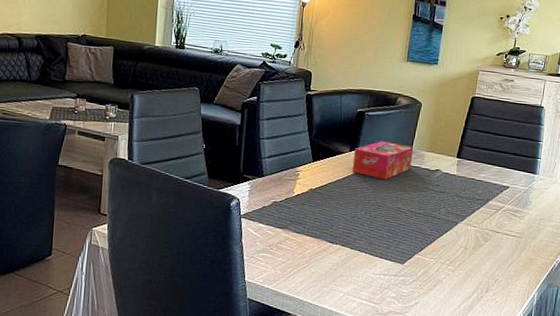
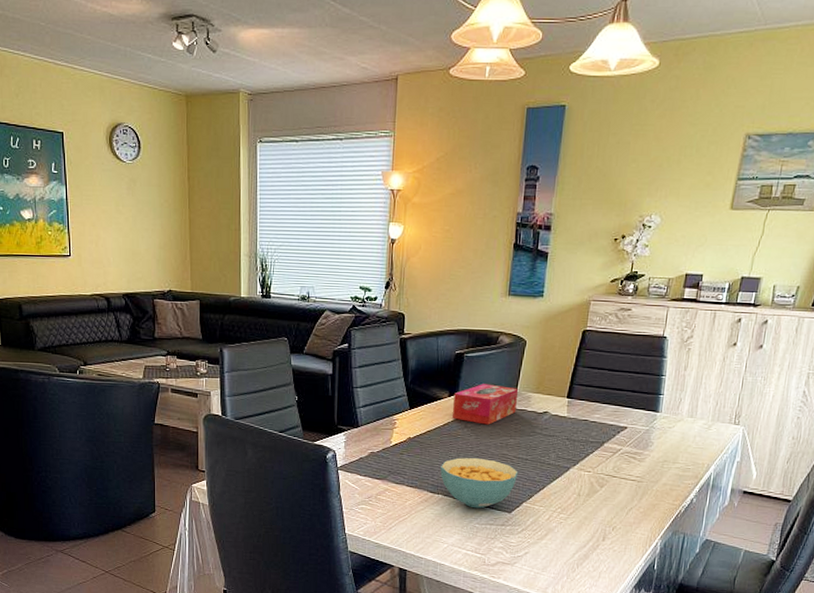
cereal bowl: none [339,209,412,259] -> present [440,457,519,509]

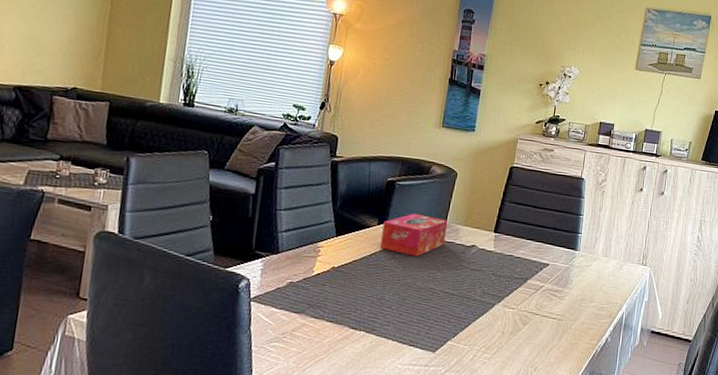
cereal bowl: present [440,457,519,509] -> none [364,290,445,347]

